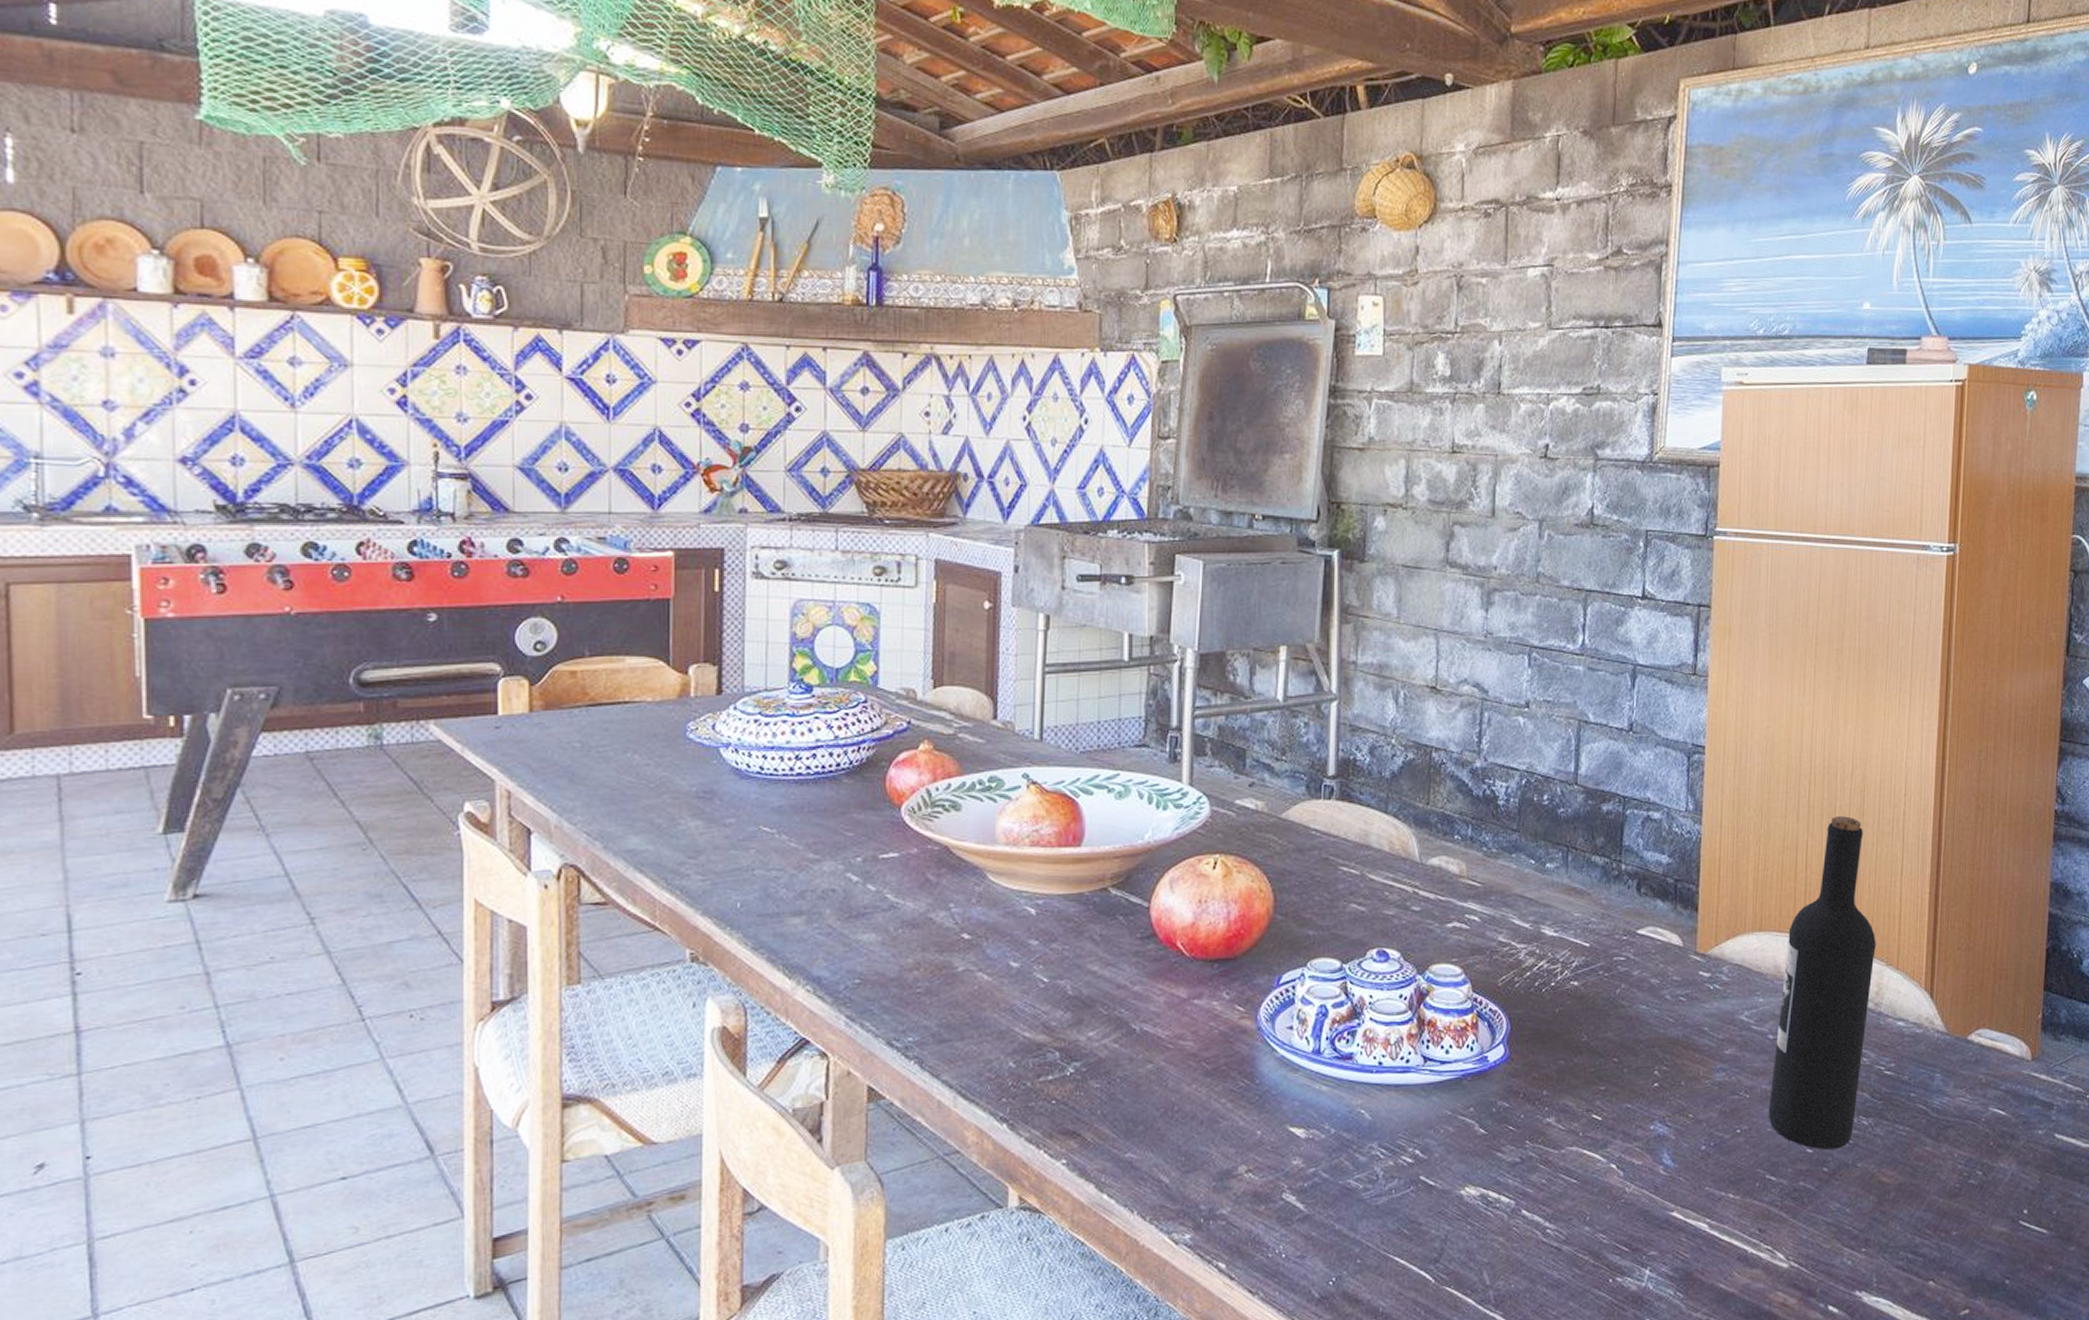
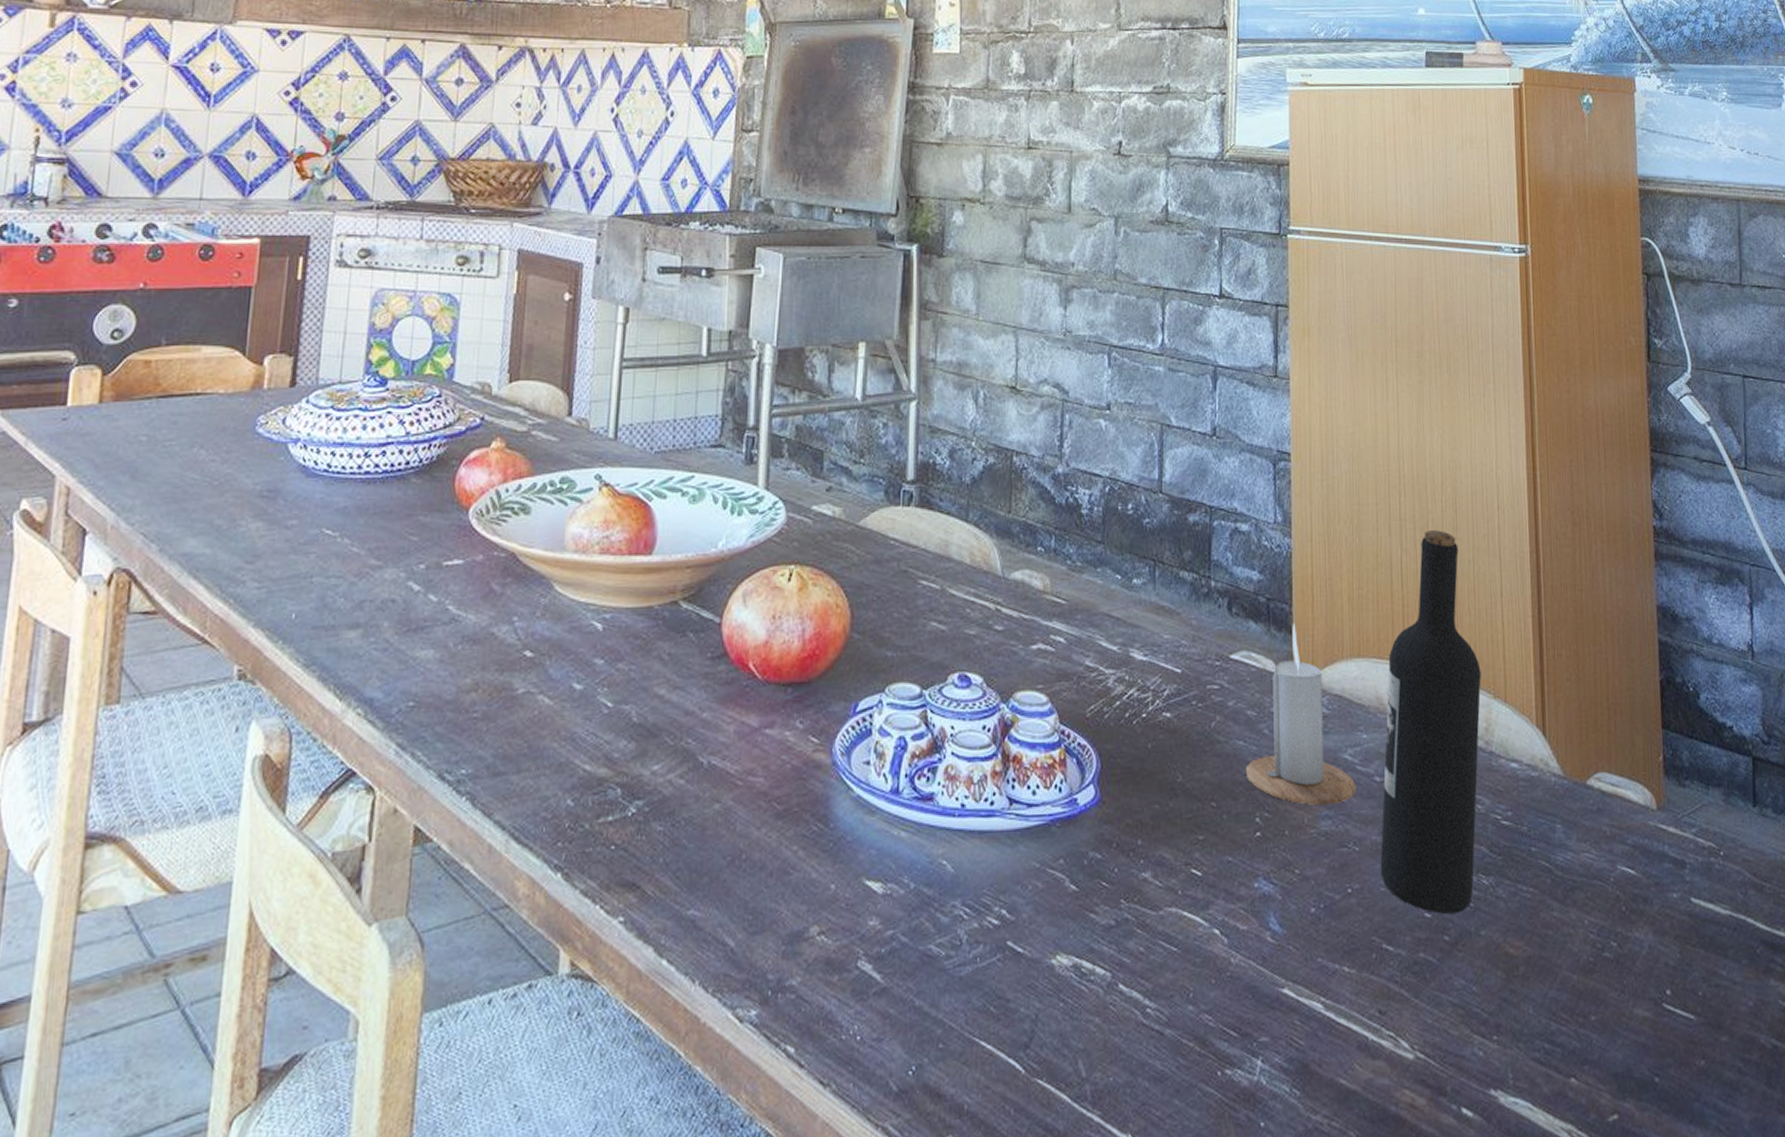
candle: none [1646,902,1750,1060] -> present [1245,623,1356,806]

